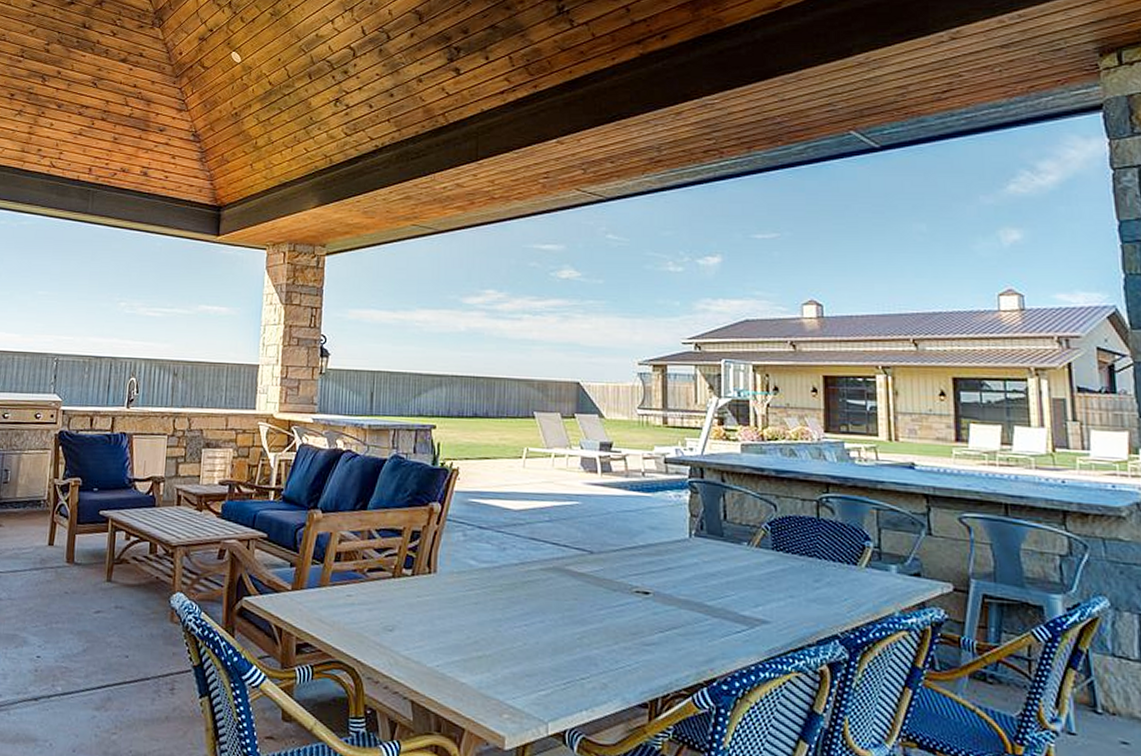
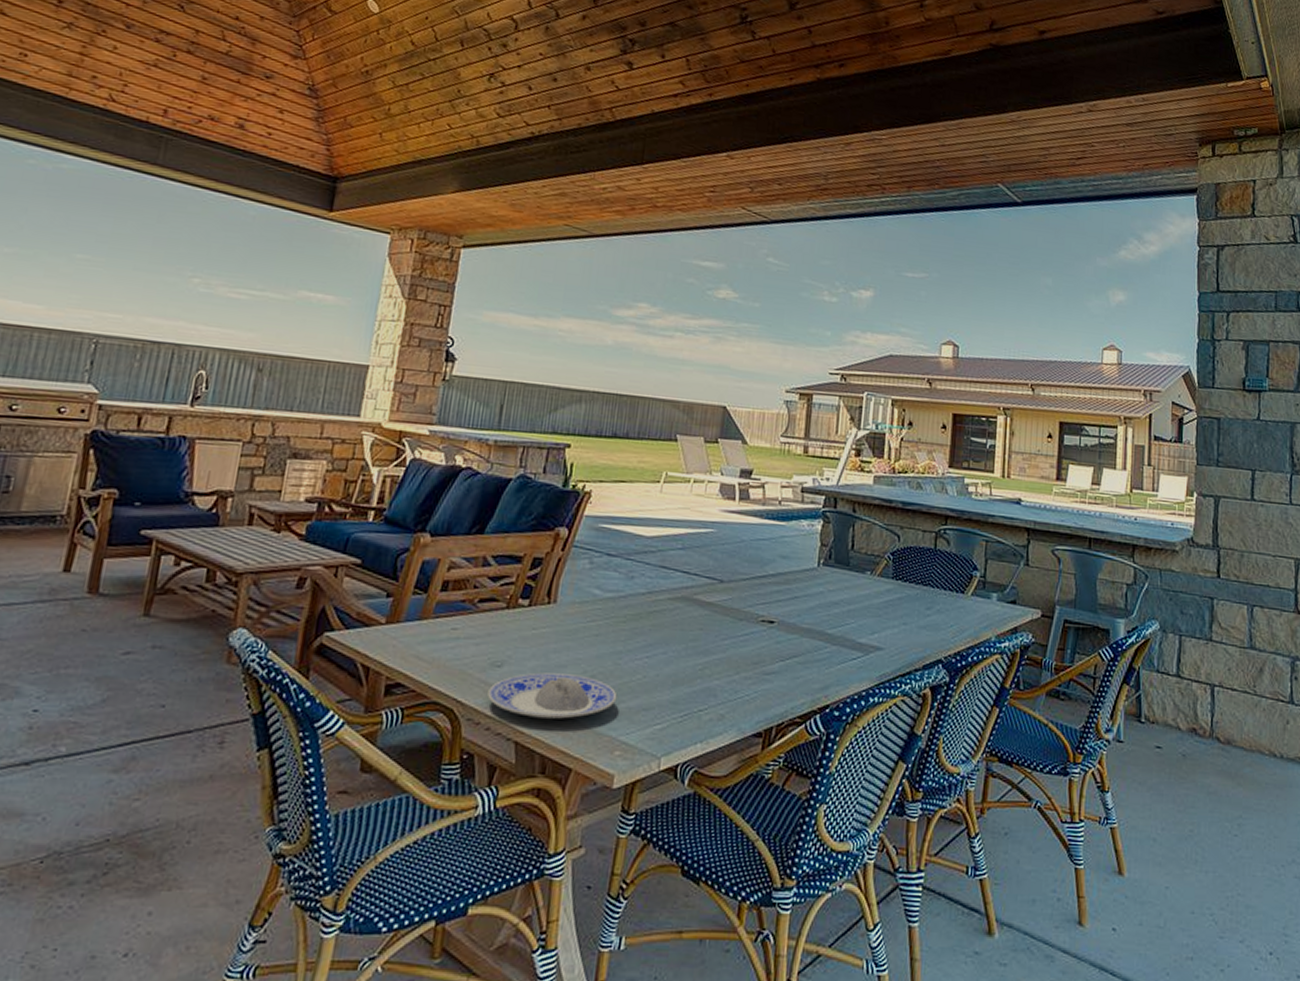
plate: none [383,637,501,682] -> present [488,672,618,720]

